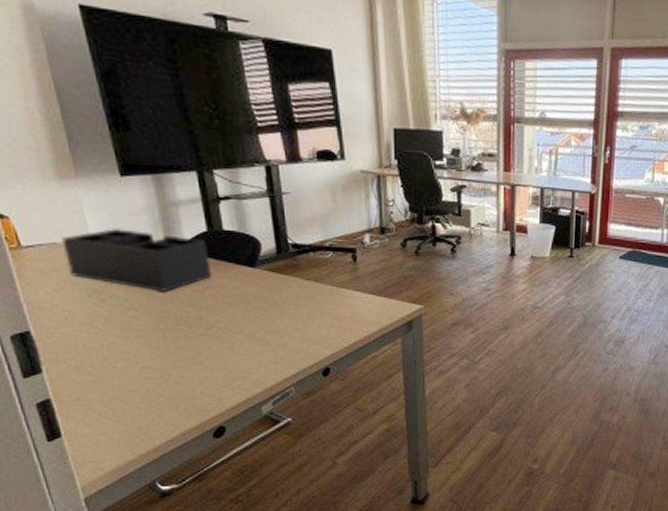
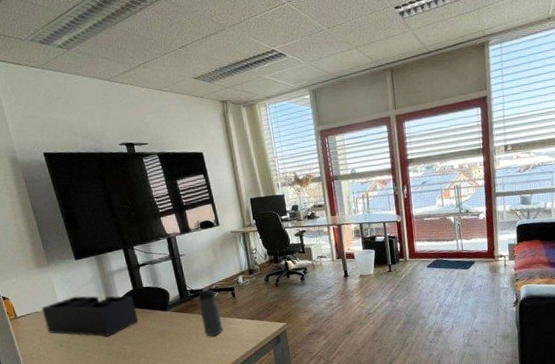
water bottle: none [303,243,335,310] -> present [198,288,223,336]

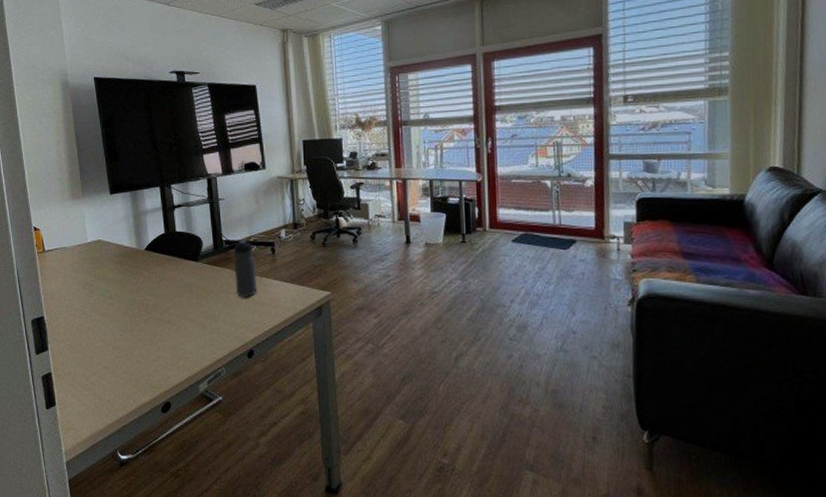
desk organizer: present [41,295,139,337] -> none [70,234,167,283]

